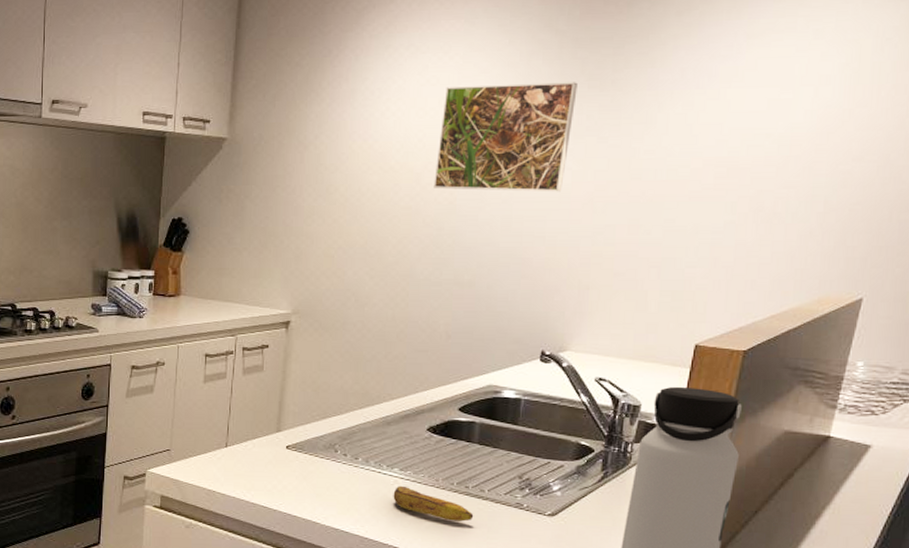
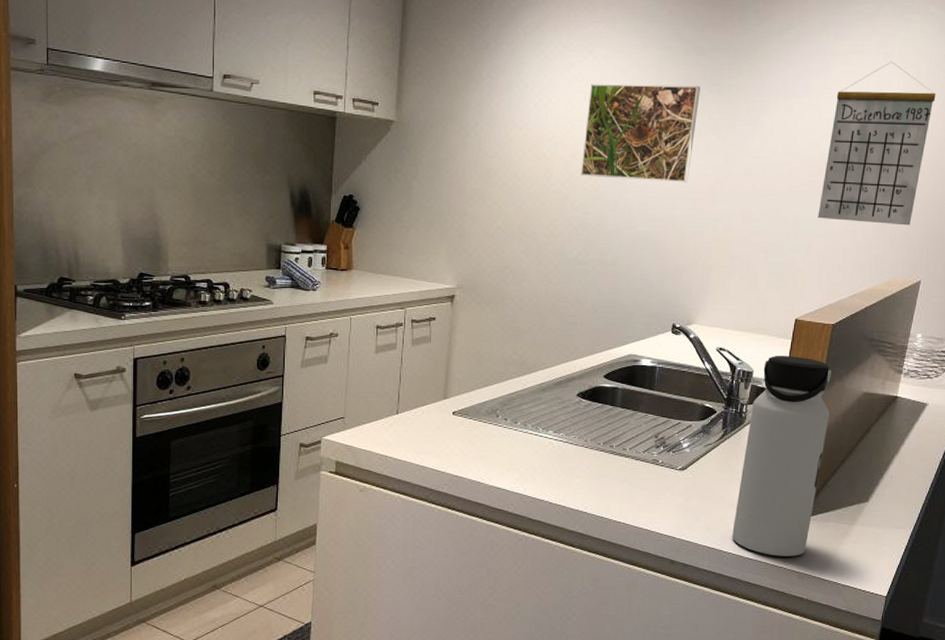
banana: present [393,485,474,522] -> none [548,446,618,477]
calendar: none [725,38,885,233] -> present [818,61,936,226]

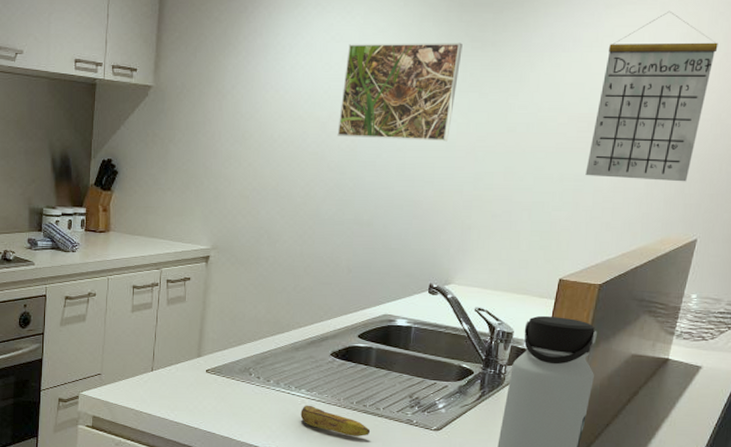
banana: none [548,446,618,477] -> present [300,405,371,436]

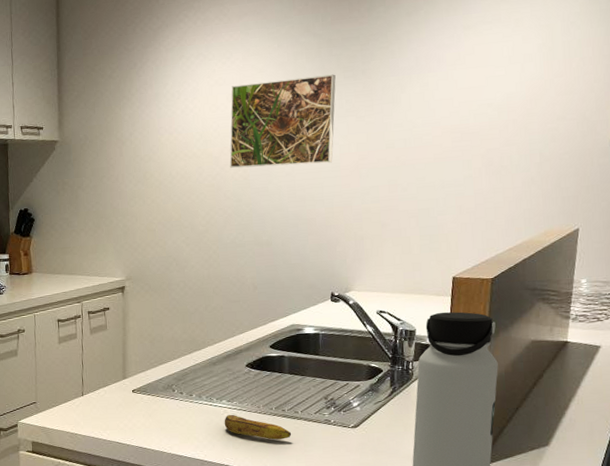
calendar: present [585,10,718,182] -> none [464,25,574,181]

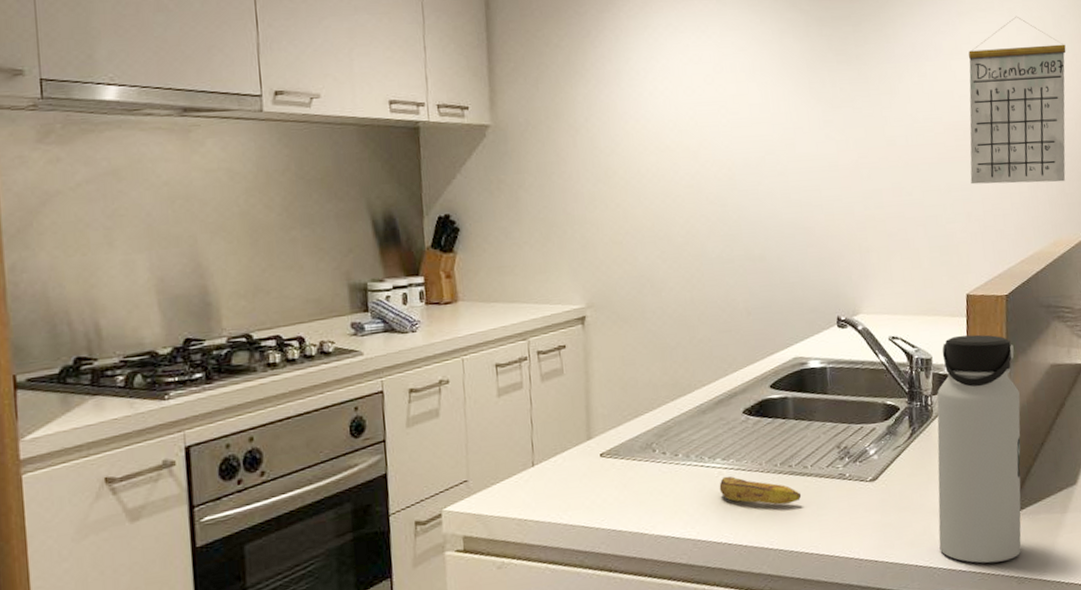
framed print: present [229,74,336,168] -> none [708,57,830,166]
calendar: none [464,25,574,181] -> present [968,16,1066,185]

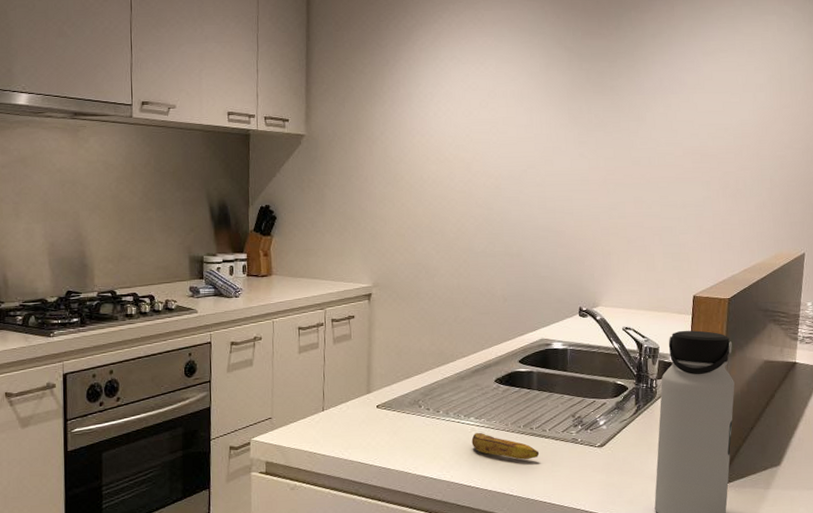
calendar: present [968,16,1066,185] -> none [704,57,799,203]

